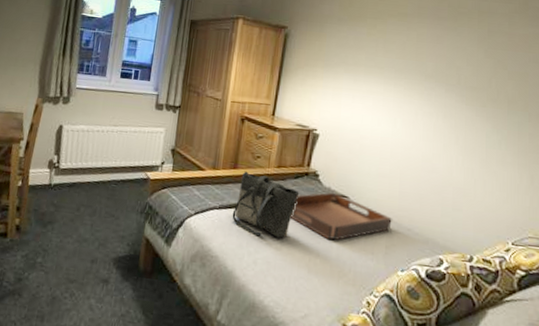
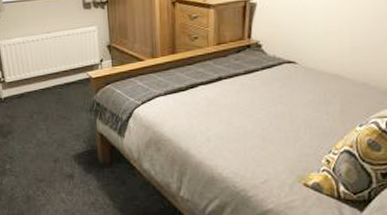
tote bag: present [232,171,300,238] -> none [178,54,244,114]
serving tray: present [291,192,392,241] -> none [238,60,345,108]

